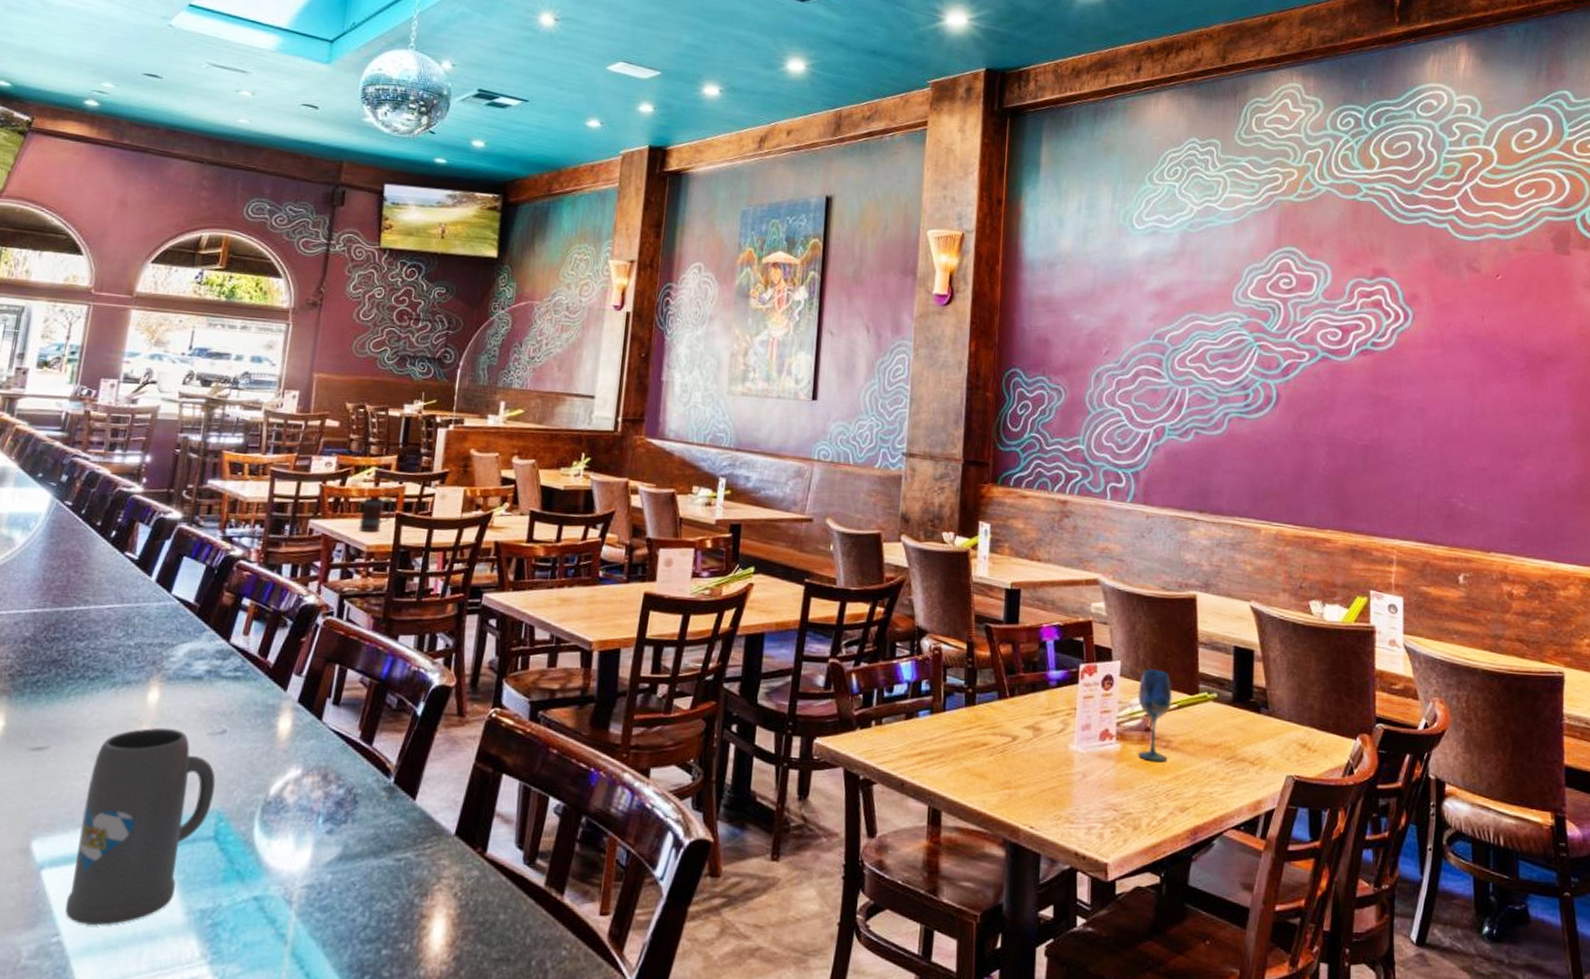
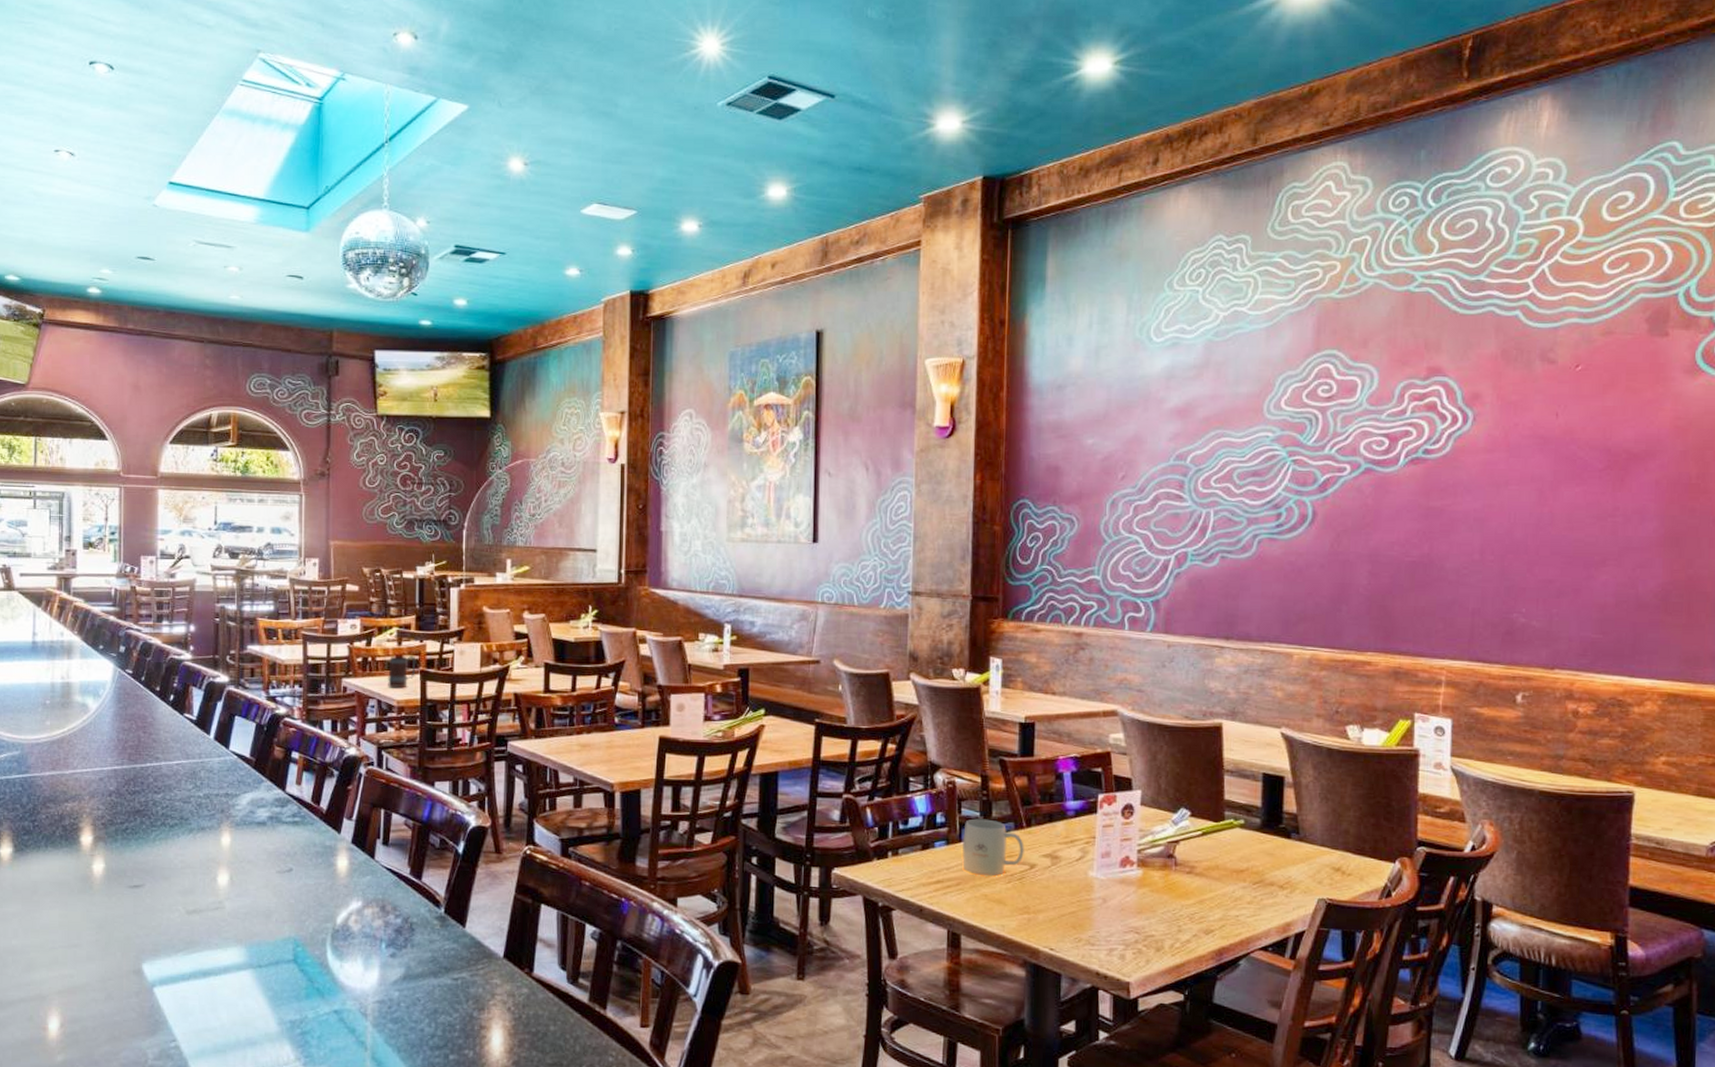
beer mug: present [65,728,216,926] -> none [178,867,289,1034]
mug: none [945,687,1007,749] -> present [962,818,1024,877]
wineglass: present [1137,668,1172,762] -> none [1159,796,1196,887]

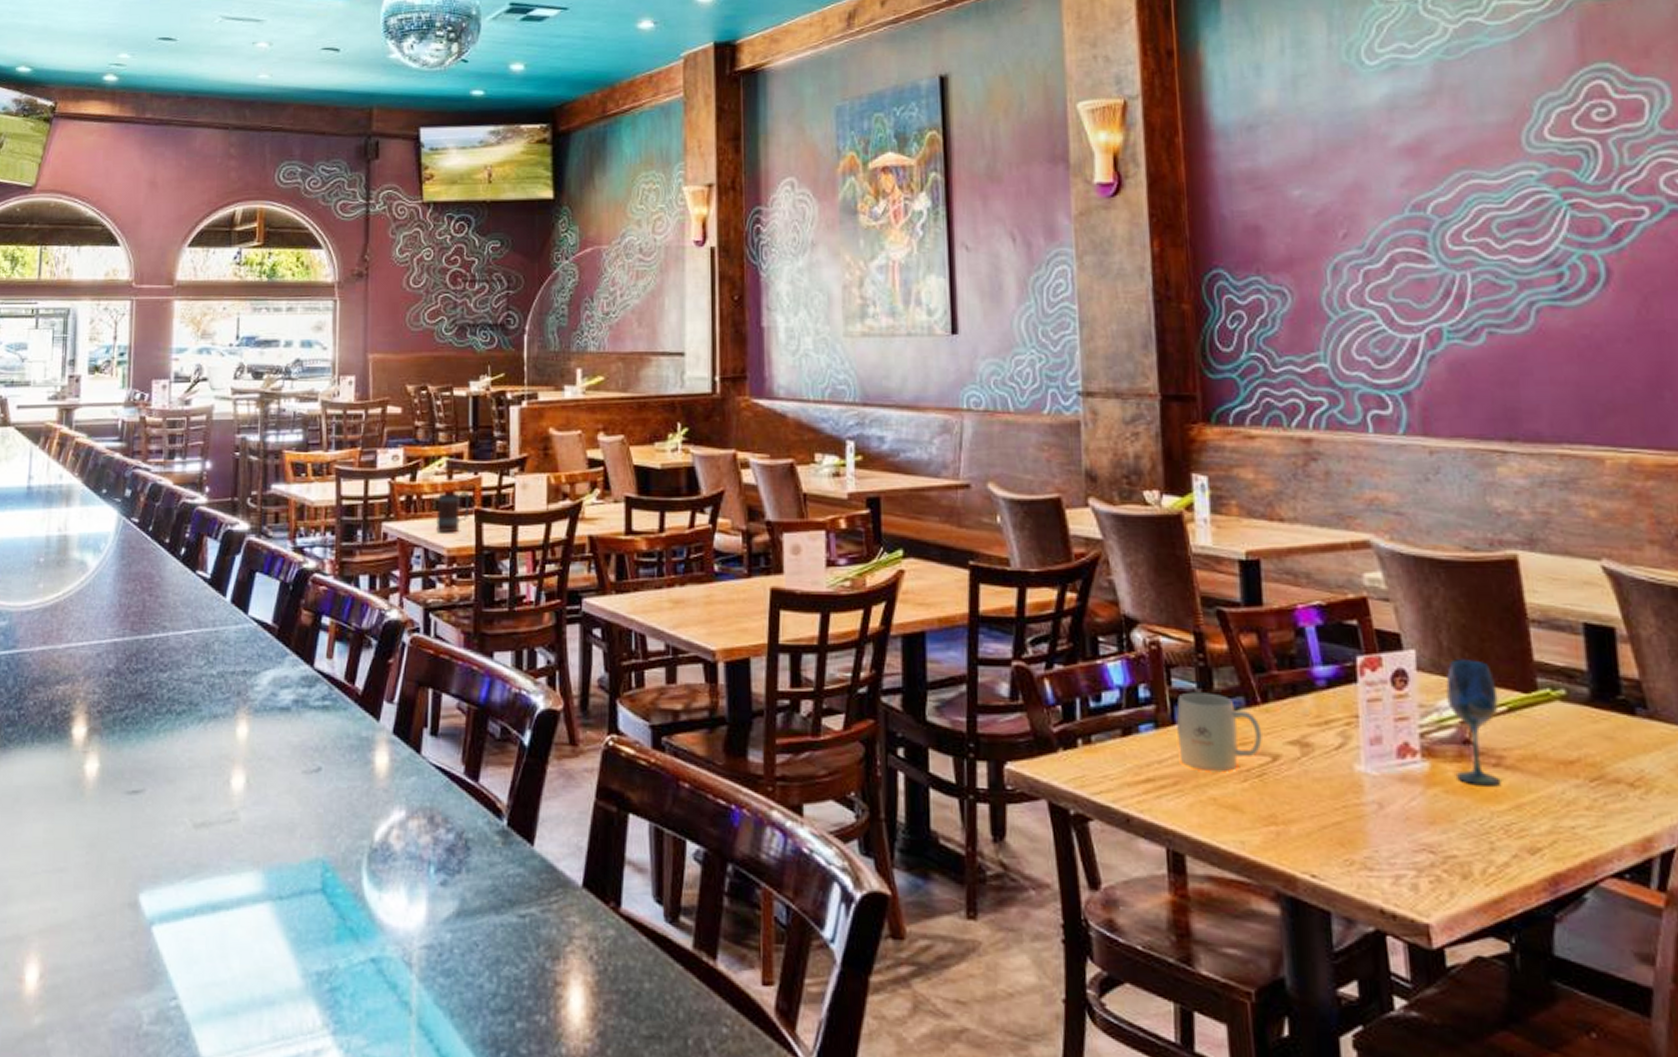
wineglass: none [1159,796,1196,887] -> present [1446,658,1501,786]

